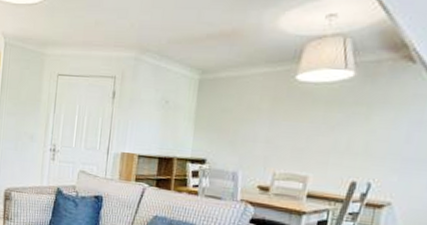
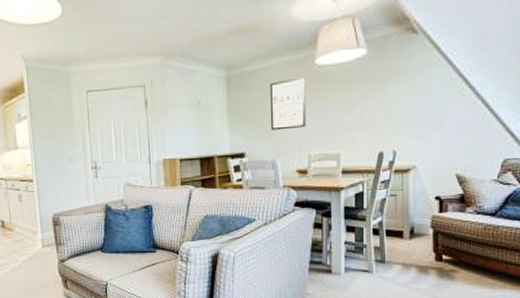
wall art: none [238,90,283,143] -> present [269,77,306,131]

